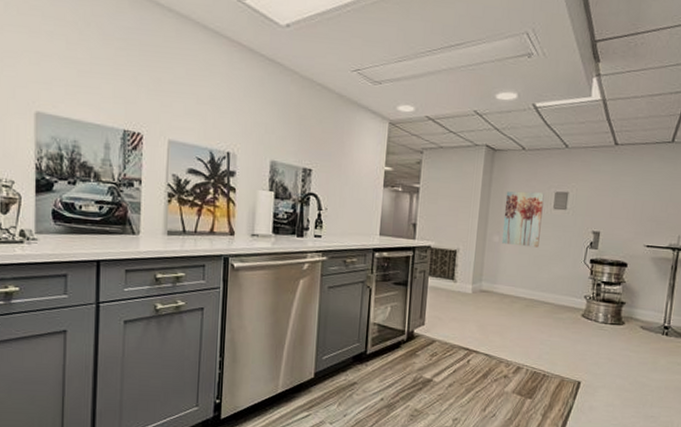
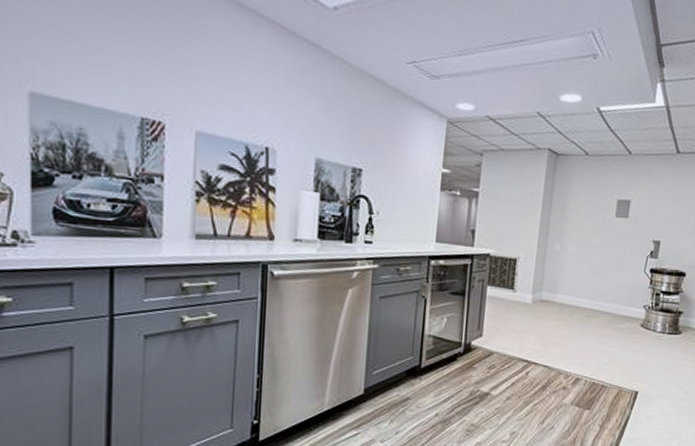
wall art: present [501,191,544,248] -> none [562,198,607,257]

